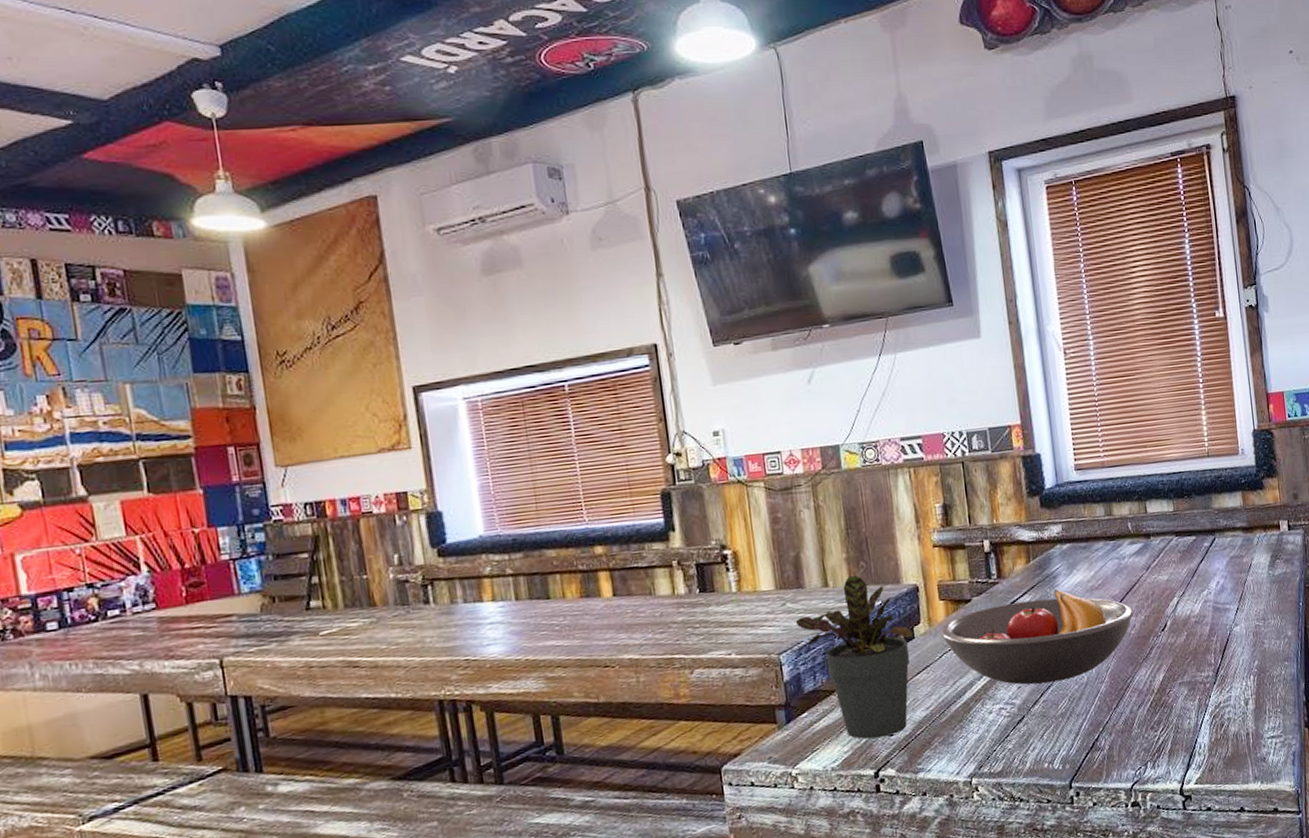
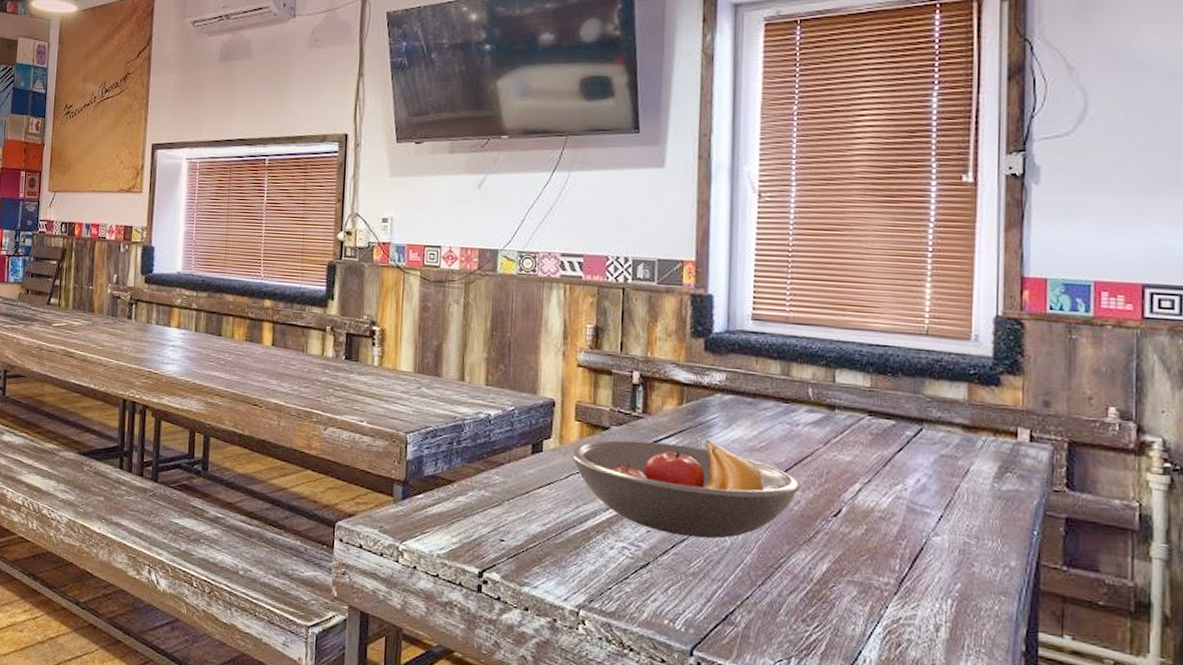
potted plant: present [795,575,913,739] -> none [427,375,541,541]

